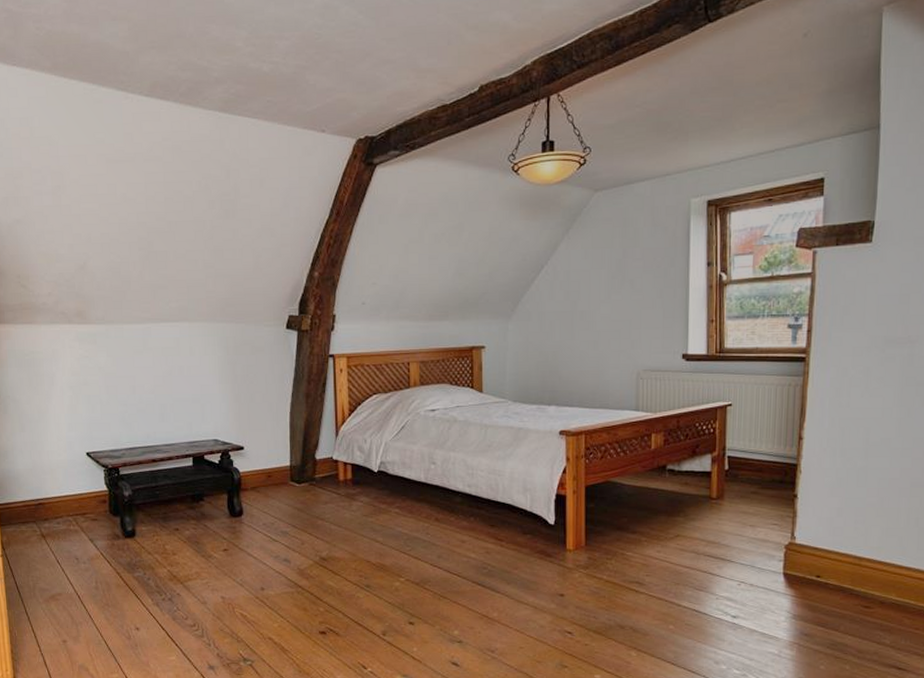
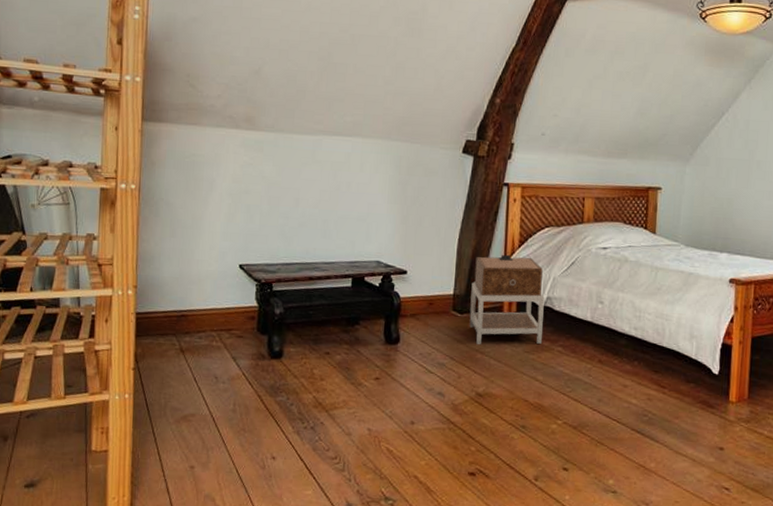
nightstand: none [306,423,379,511] -> present [469,254,545,345]

